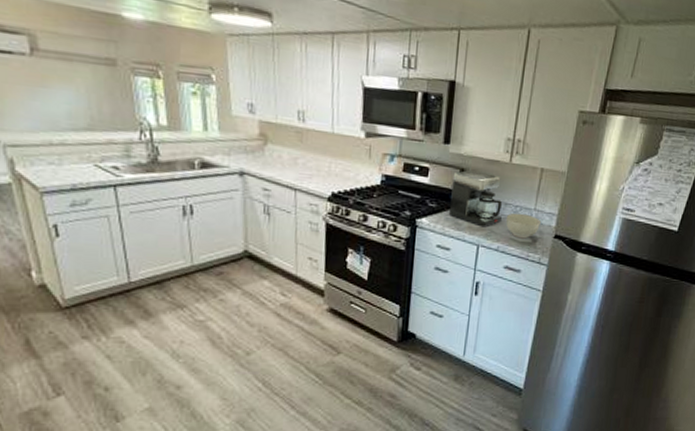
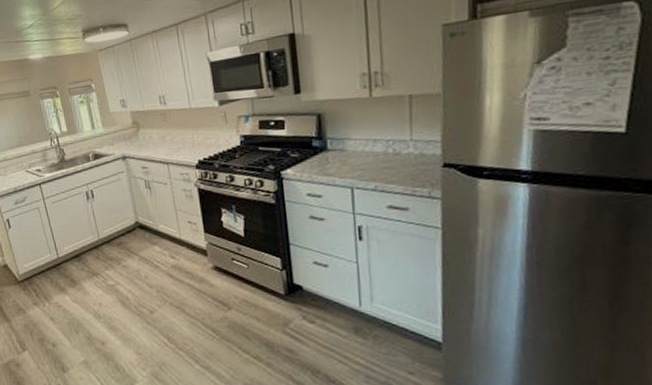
coffee maker: present [448,169,503,228] -> none [310,112,375,169]
bowl: present [505,213,541,239] -> none [378,146,422,174]

